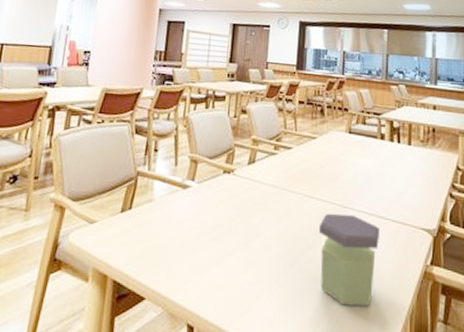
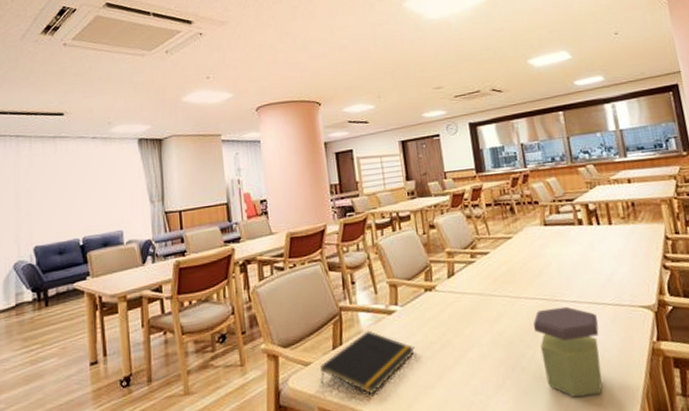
notepad: none [101,200,201,264] -> present [319,330,415,394]

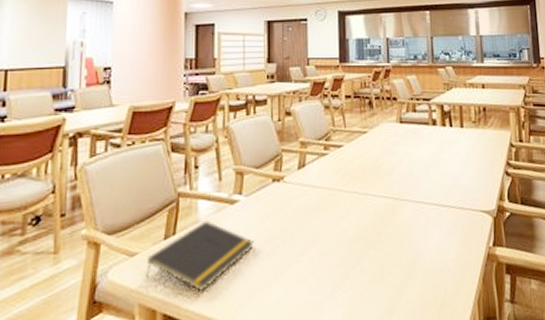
jar: present [532,306,603,398] -> none [378,206,440,301]

